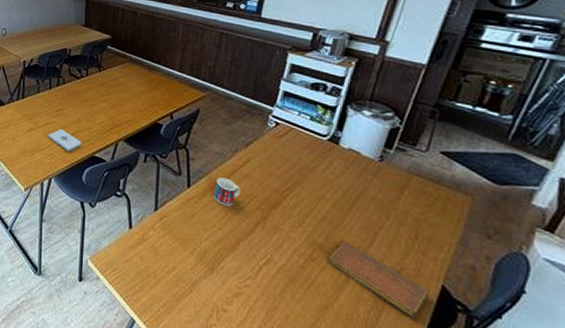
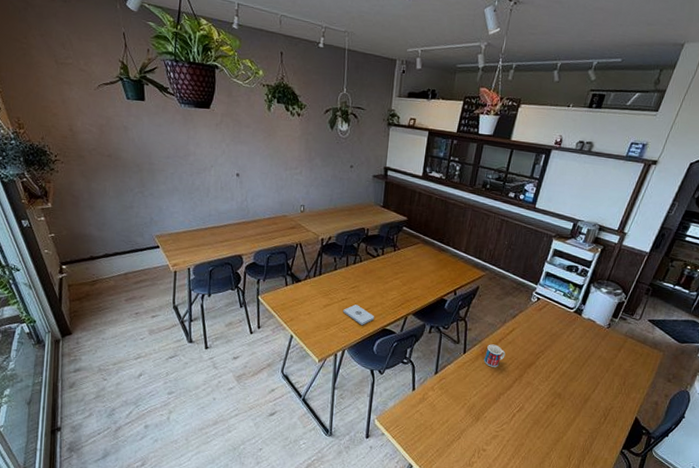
notebook: present [328,241,430,319] -> none [563,390,628,442]

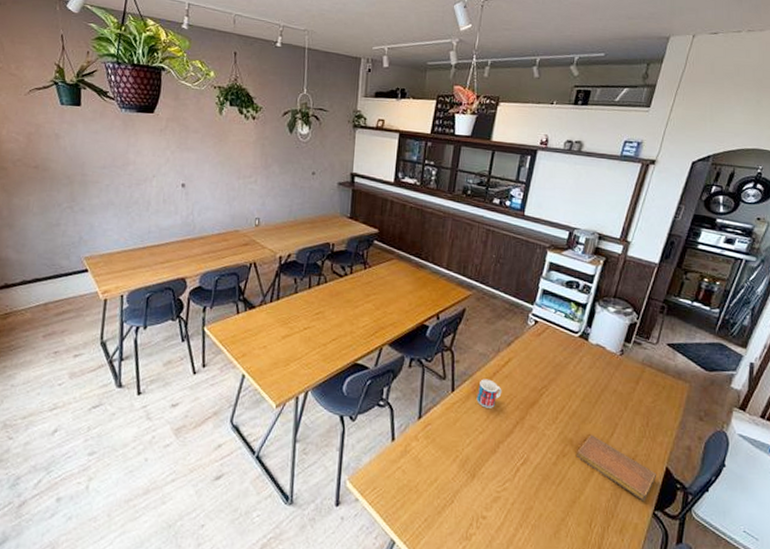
notepad: present [343,304,375,325] -> none [305,334,344,360]
notebook: none [563,390,628,442] -> present [577,435,657,502]

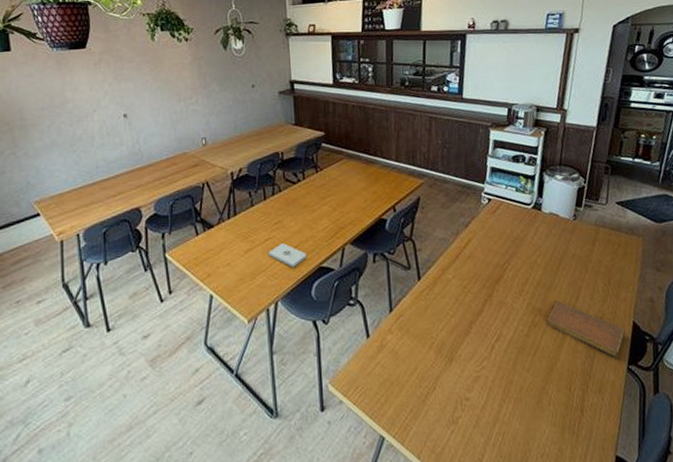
notepad: none [305,334,344,360] -> present [268,243,307,267]
mug: present [476,379,502,408] -> none [443,262,467,291]

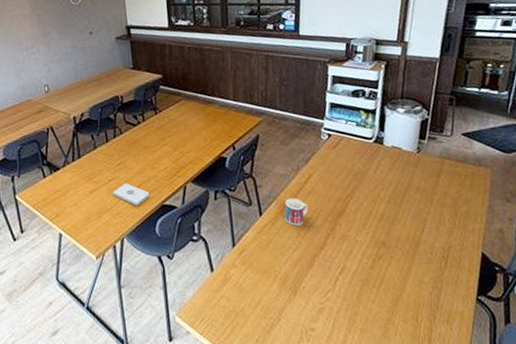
mug: none [443,262,467,291] -> present [284,198,308,226]
notebook: present [547,301,626,358] -> none [391,234,474,289]

